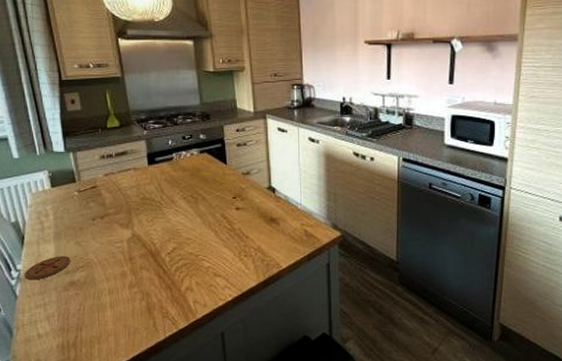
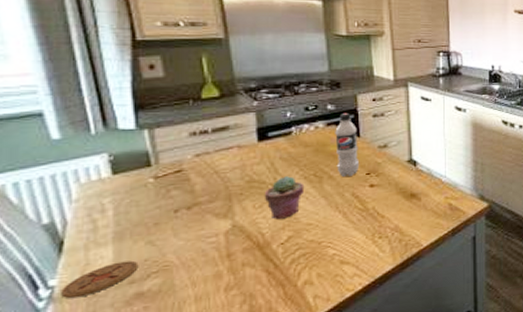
potted succulent: none [154,196,184,232] -> present [264,176,305,219]
beverage bottle: none [206,141,227,200] -> present [335,112,360,178]

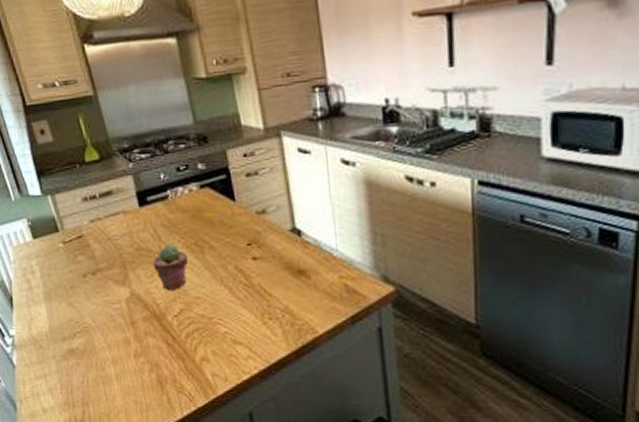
coaster: present [61,260,139,299] -> none [19,319,67,348]
beverage bottle: present [335,112,360,178] -> none [209,172,239,248]

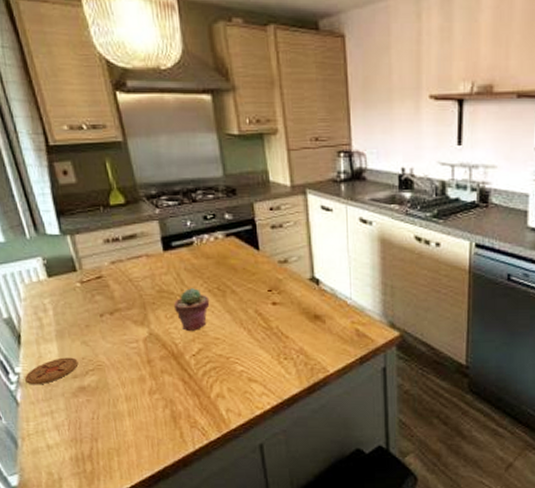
coaster: none [19,319,67,348] -> present [25,357,79,385]

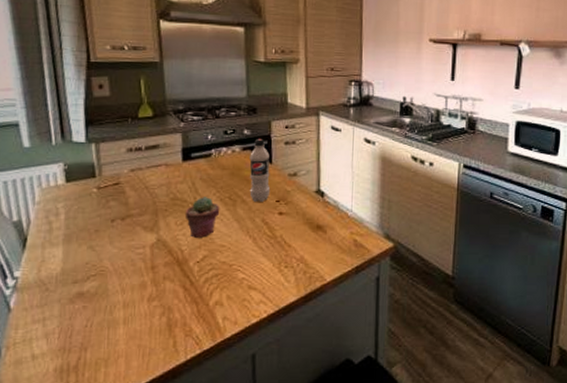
coaster: present [25,357,79,385] -> none [23,262,81,290]
beverage bottle: none [234,222,261,293] -> present [249,138,271,203]

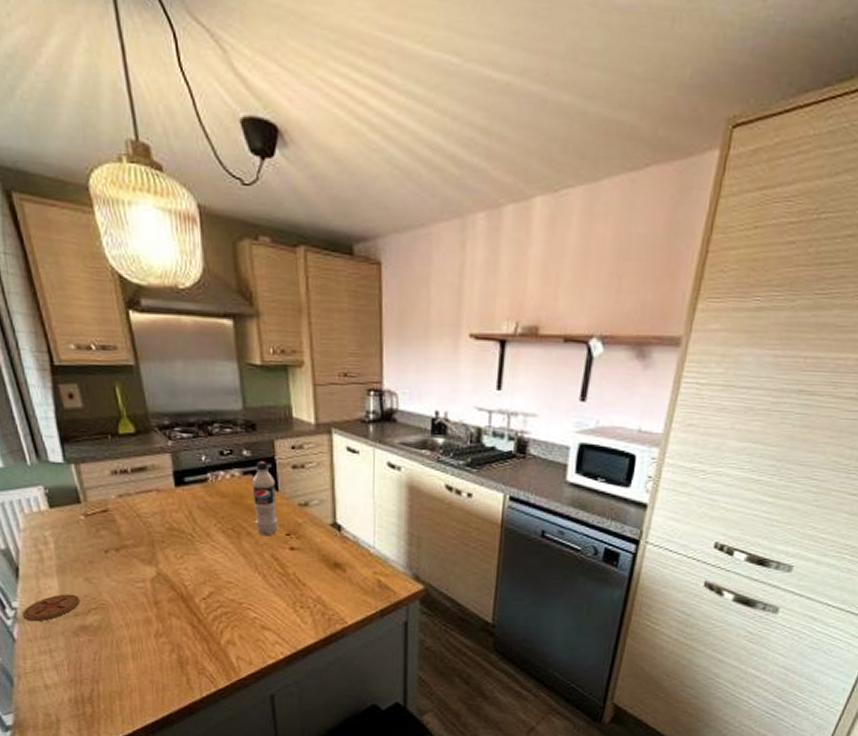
coaster: none [23,262,81,290] -> present [22,594,81,622]
potted succulent: present [185,197,220,238] -> none [184,528,223,573]

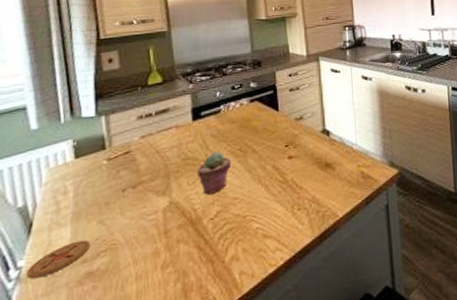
potted succulent: none [184,528,223,573] -> present [196,152,231,195]
beverage bottle: present [252,460,279,536] -> none [257,88,279,151]

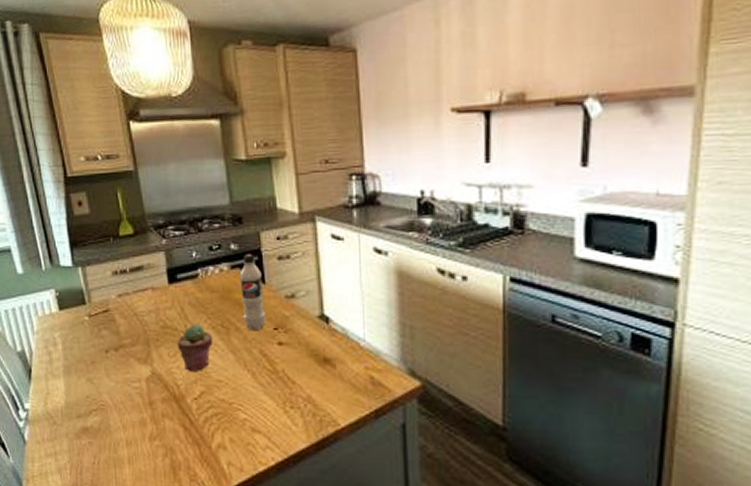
coaster: present [27,240,91,279] -> none [33,395,83,423]
beverage bottle: none [257,88,279,151] -> present [239,253,267,331]

